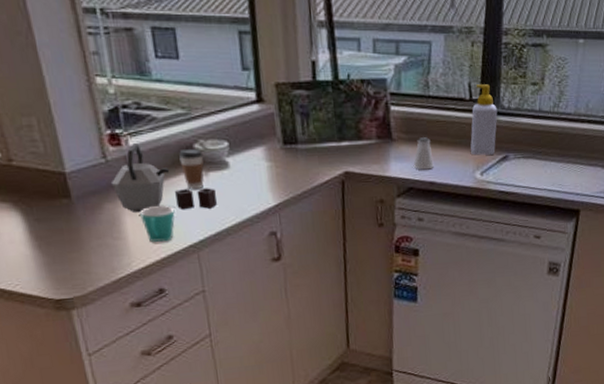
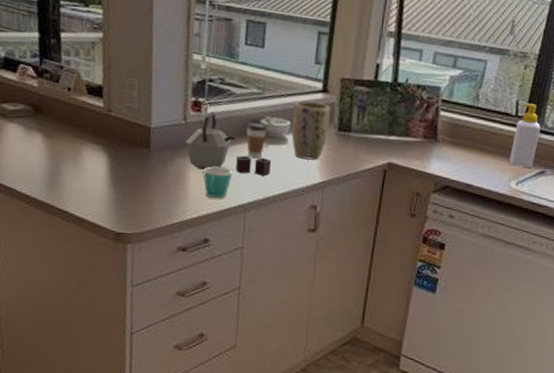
plant pot: none [228,115,273,183] -> present [291,101,330,160]
saltshaker: present [413,137,434,170] -> none [452,142,473,173]

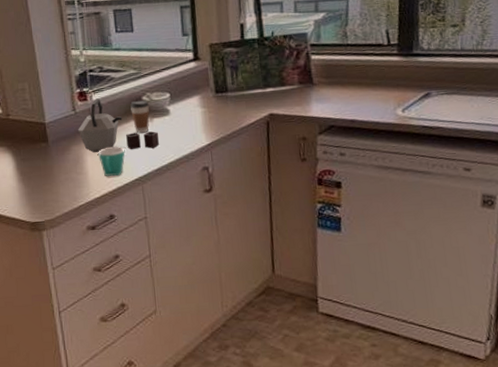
plant pot: present [291,101,330,160] -> none [170,70,207,126]
soap bottle: present [510,103,541,168] -> none [390,30,417,94]

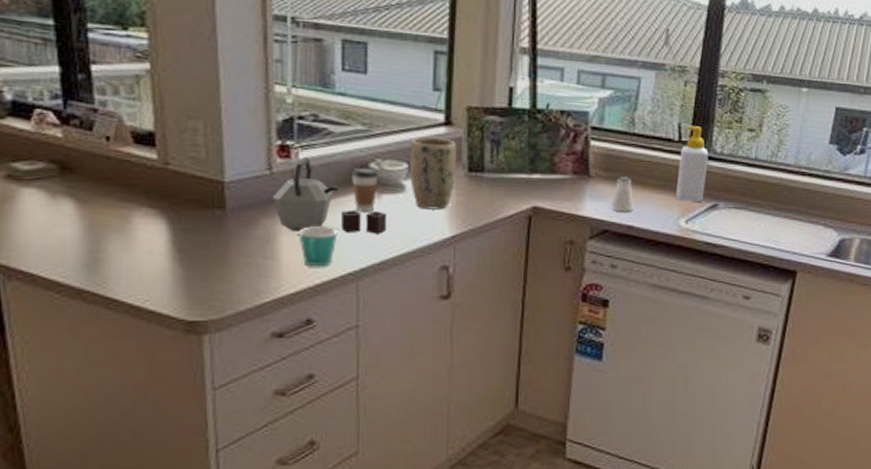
plant pot: none [170,70,207,126] -> present [410,137,456,210]
saltshaker: none [333,80,354,110] -> present [610,177,633,212]
soap bottle: none [390,30,417,94] -> present [676,126,709,202]

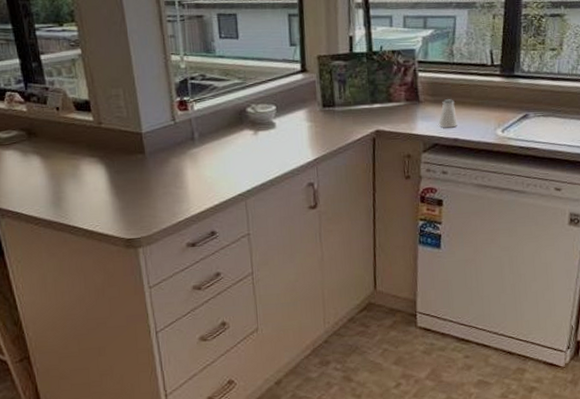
kettle: present [273,157,386,234] -> none [178,108,264,166]
mug: present [299,226,338,267] -> none [199,160,228,191]
coffee cup: present [352,167,379,211] -> none [234,111,255,146]
plant pot: present [410,137,456,210] -> none [276,83,314,140]
soap bottle: present [676,126,709,202] -> none [492,51,518,114]

